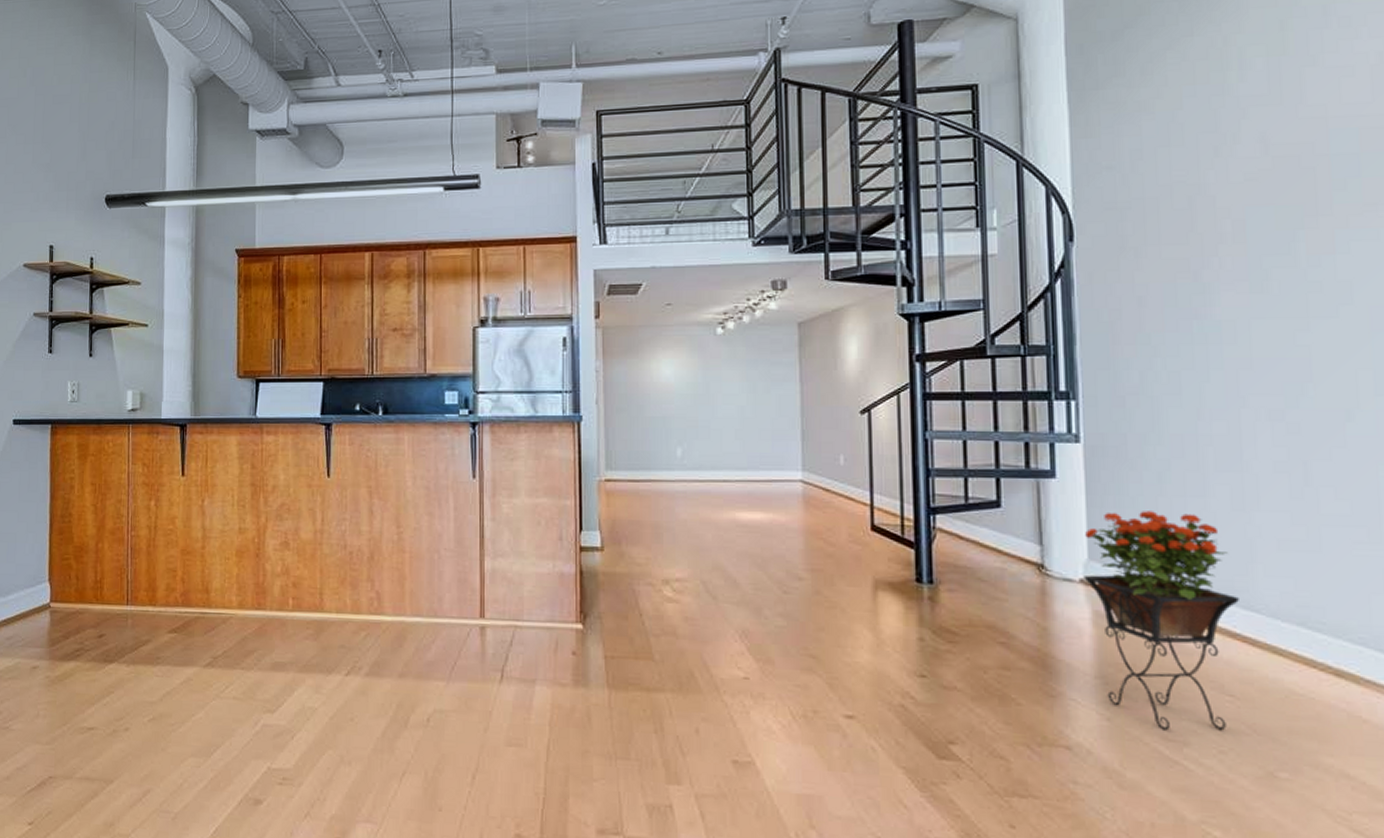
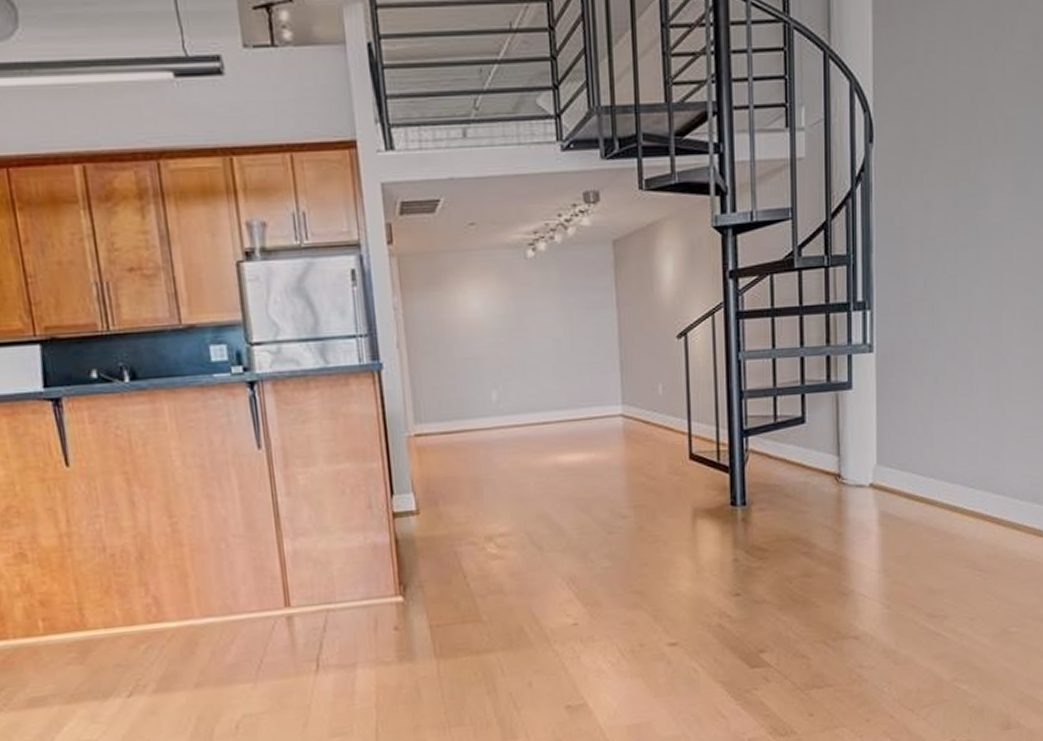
potted flower: present [1083,511,1239,731] -> none [873,412,991,609]

